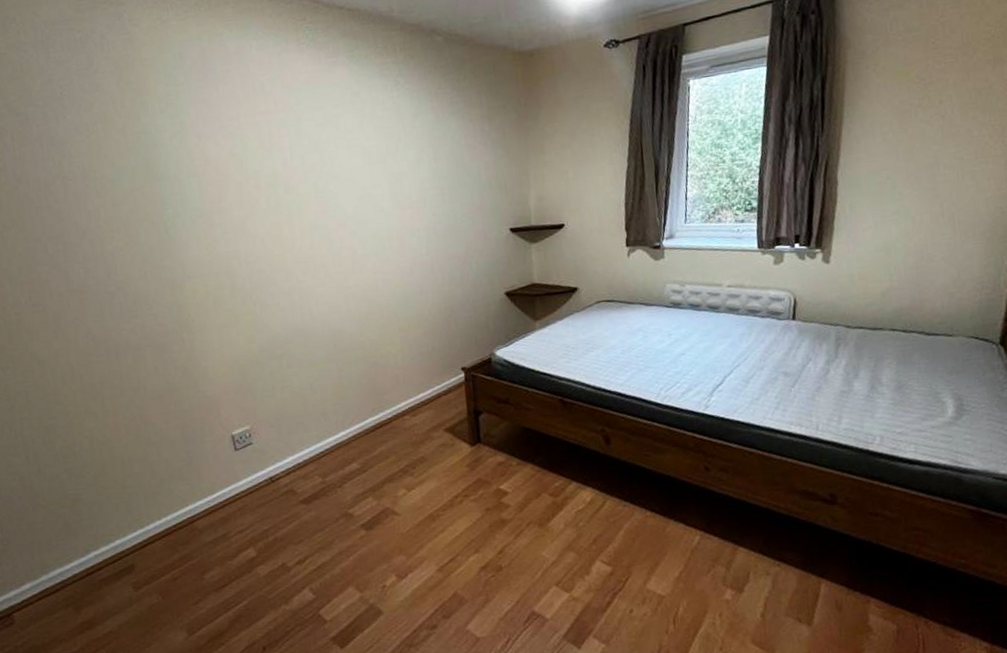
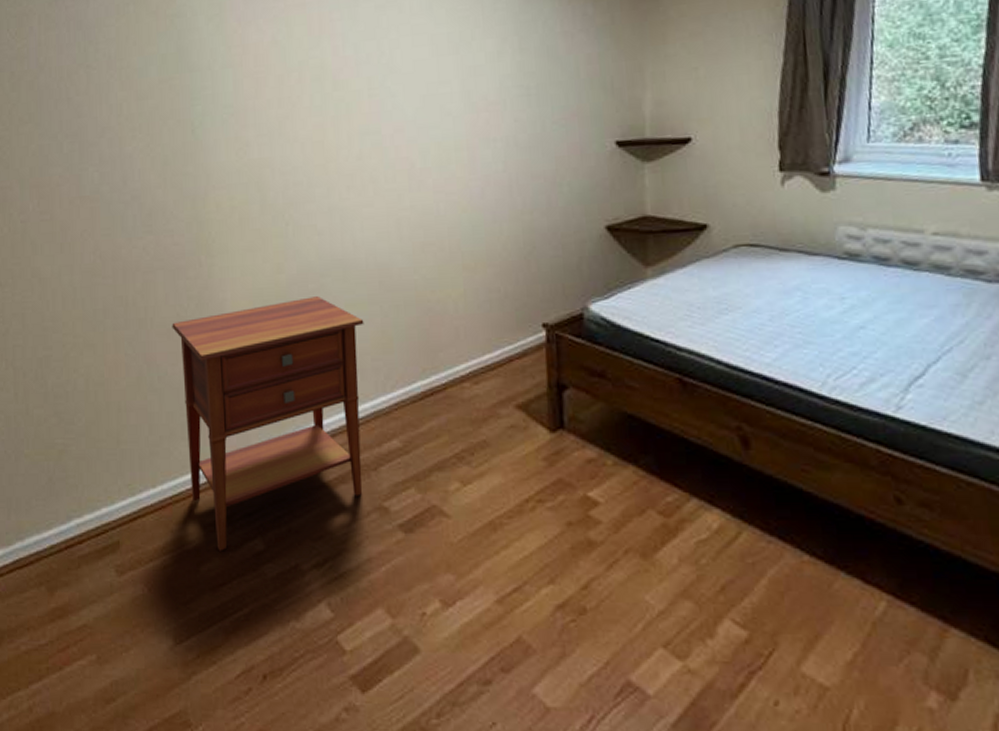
nightstand: none [162,359,332,562] -> present [172,296,364,551]

